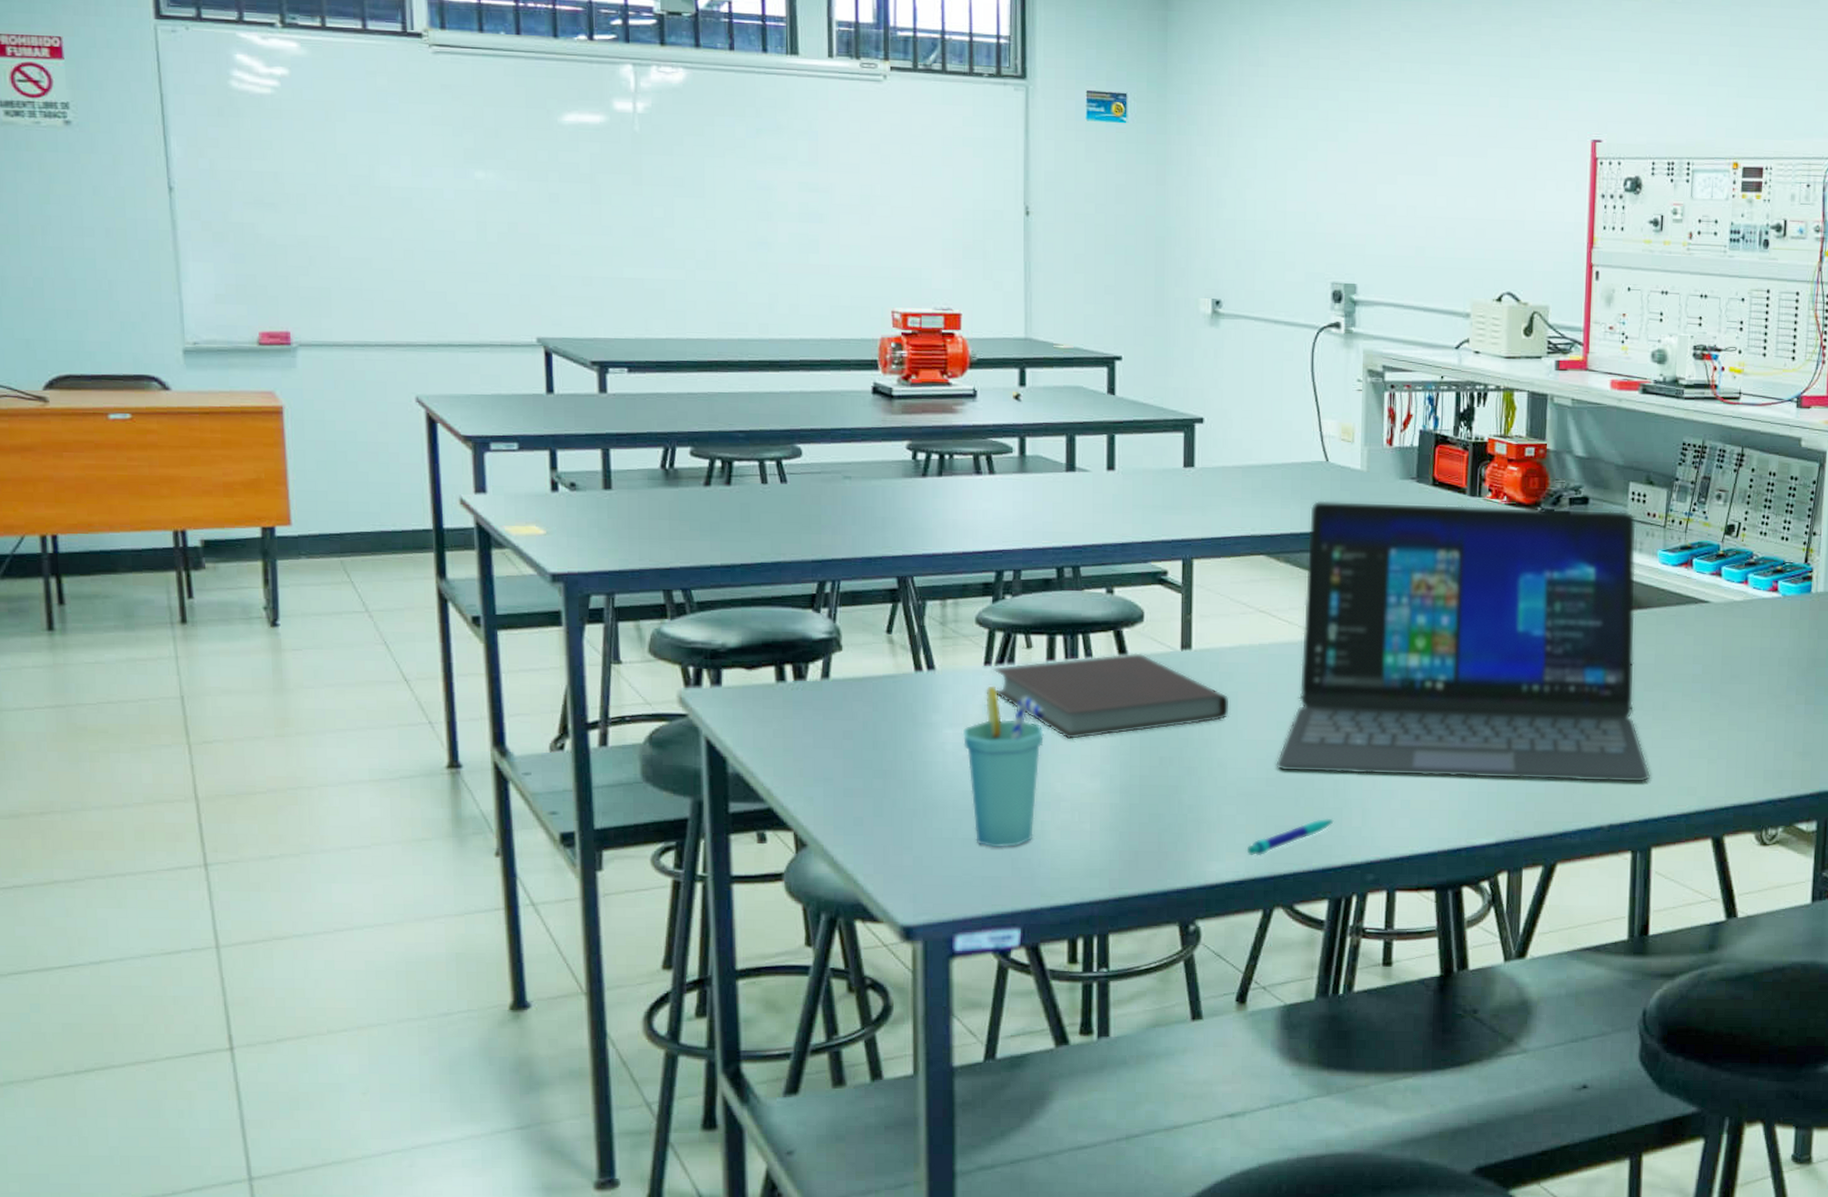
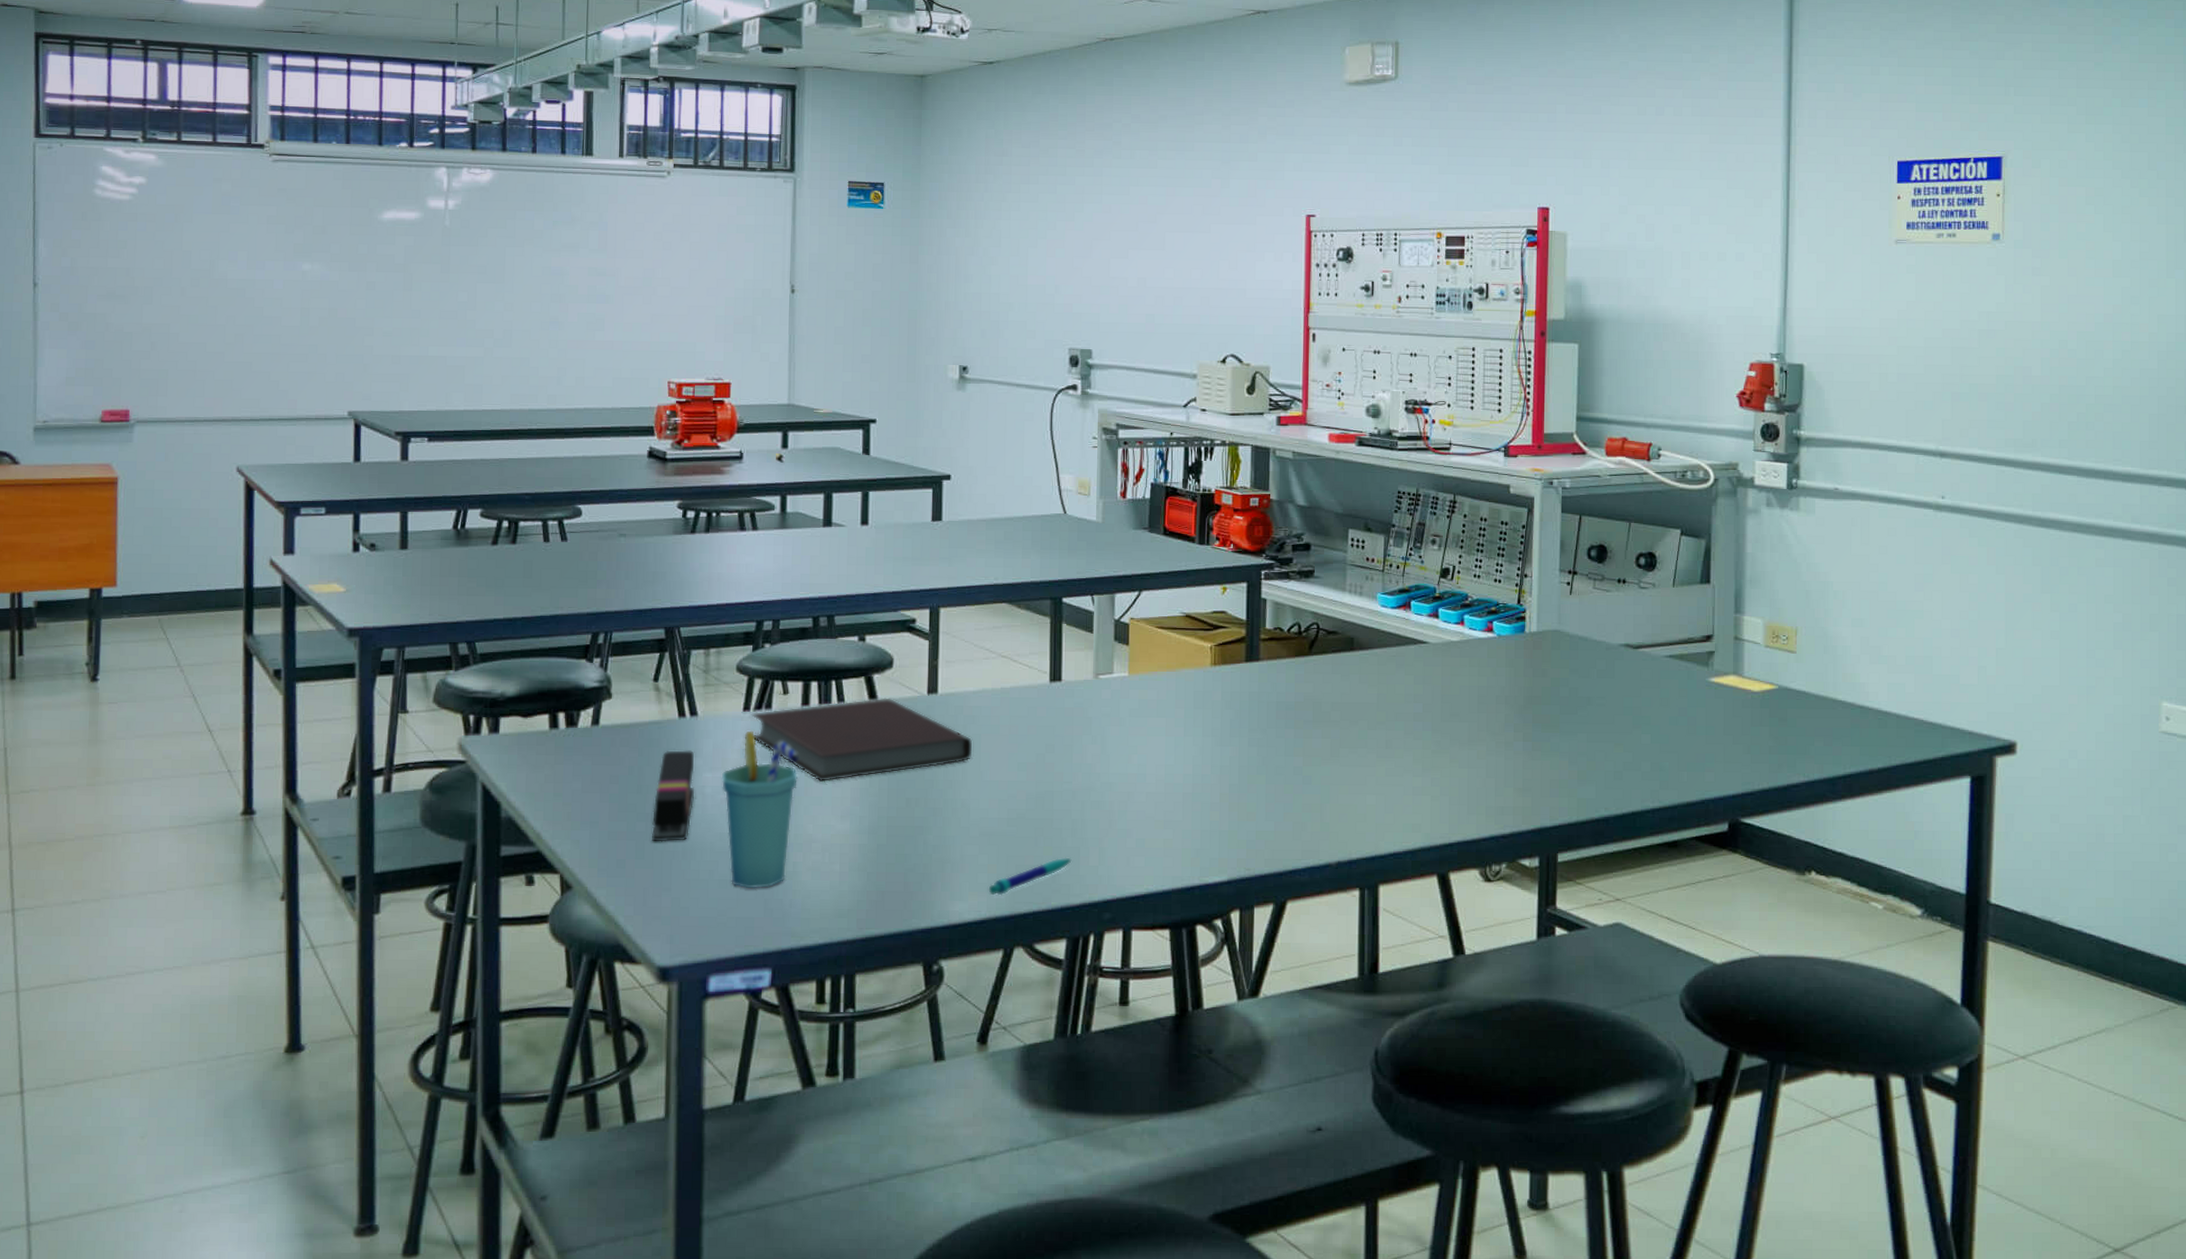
stapler: none [890,705,935,800] -> present [652,750,695,842]
laptop: present [1276,500,1651,783] -> none [1016,550,1377,820]

